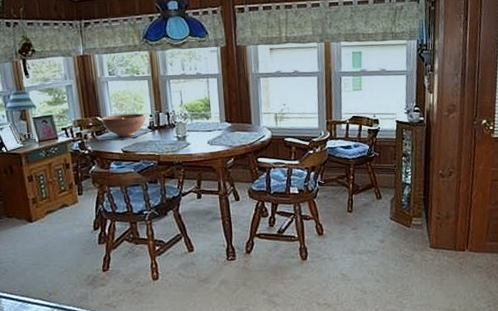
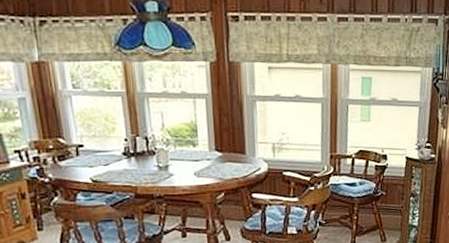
fruit bowl: present [102,113,146,137] -> none [65,136,120,164]

